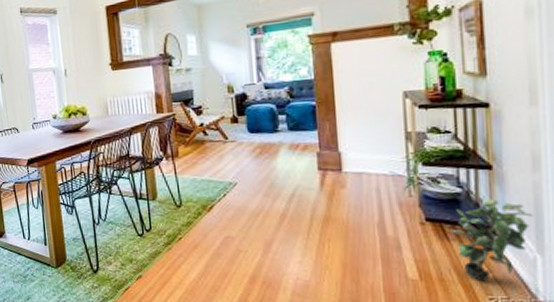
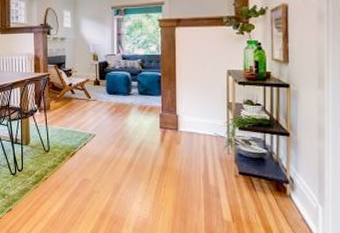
potted plant: present [450,198,533,282] -> none [257,159,318,225]

